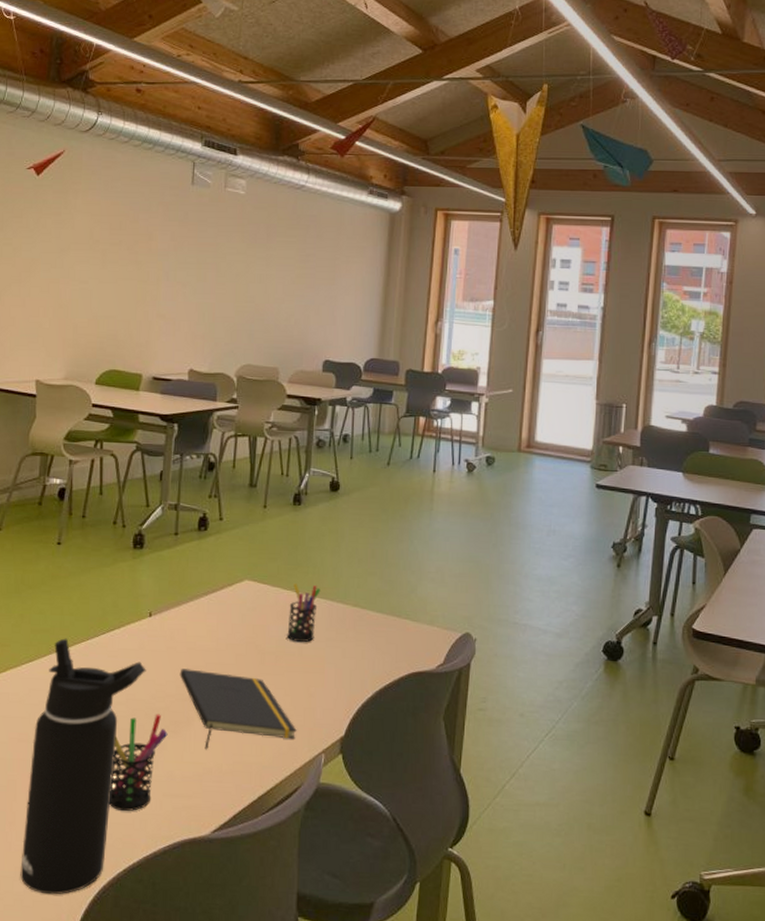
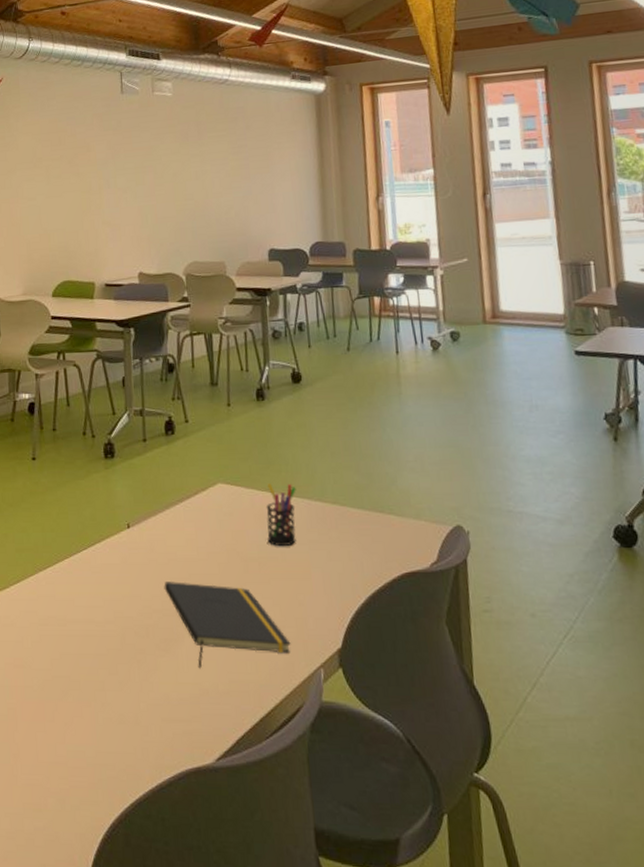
water bottle: present [20,638,146,895] -> none [28,556,131,834]
pen holder: present [108,714,168,811] -> none [107,631,160,739]

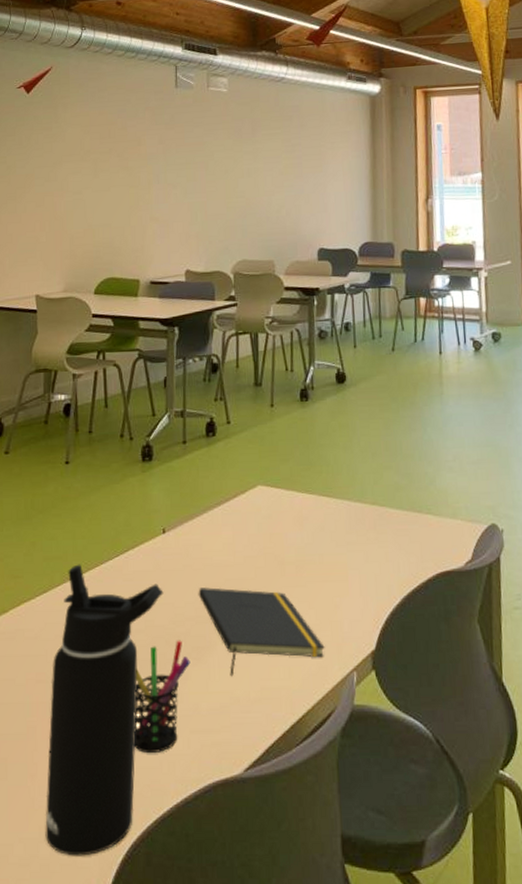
water bottle: none [28,556,131,834] -> present [45,564,164,856]
pen holder: none [107,631,160,739] -> present [133,640,191,753]
pen holder: present [266,483,296,547] -> none [305,485,336,549]

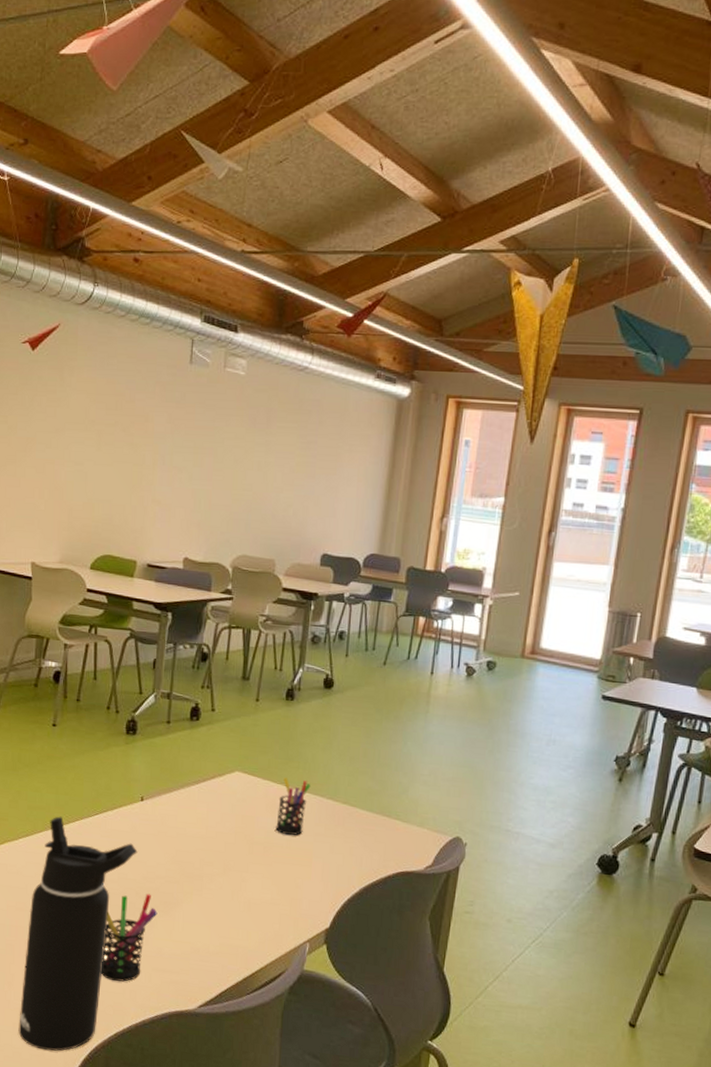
notepad: present [198,587,325,677] -> none [169,852,283,931]
pen holder: none [305,485,336,549] -> present [276,777,311,836]

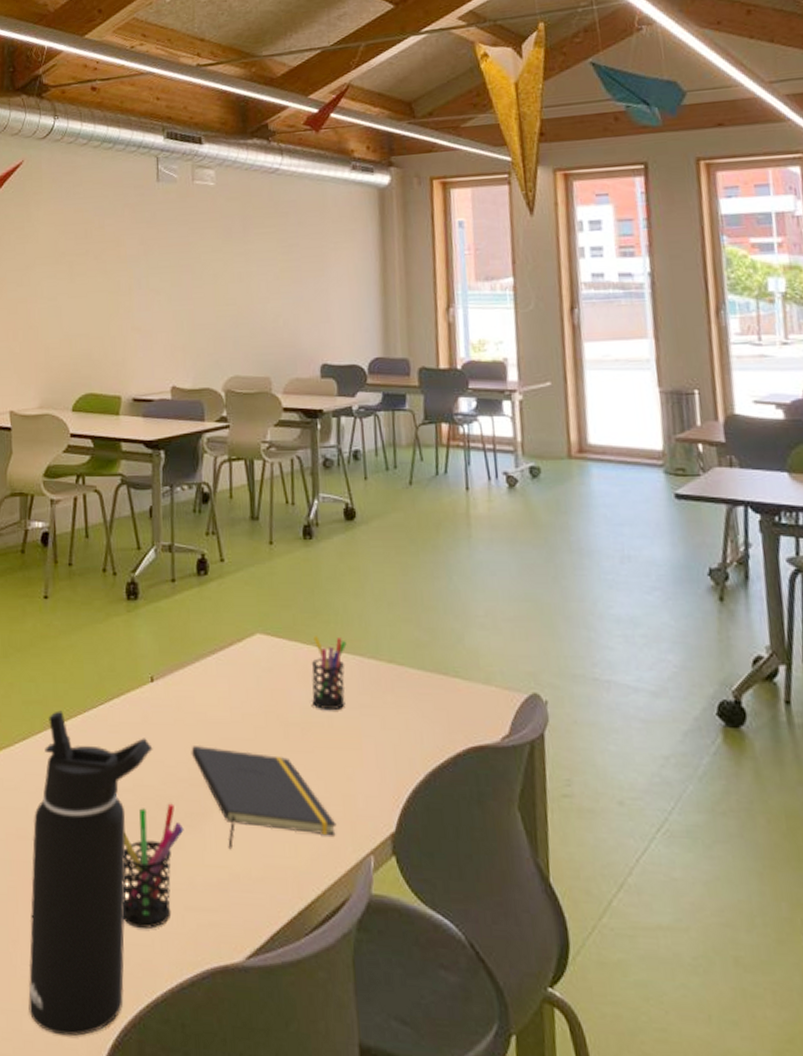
notepad: none [169,852,283,931] -> present [191,746,337,850]

